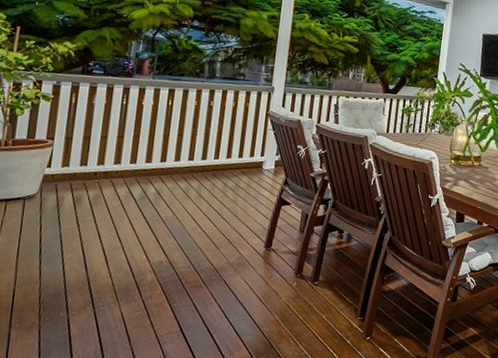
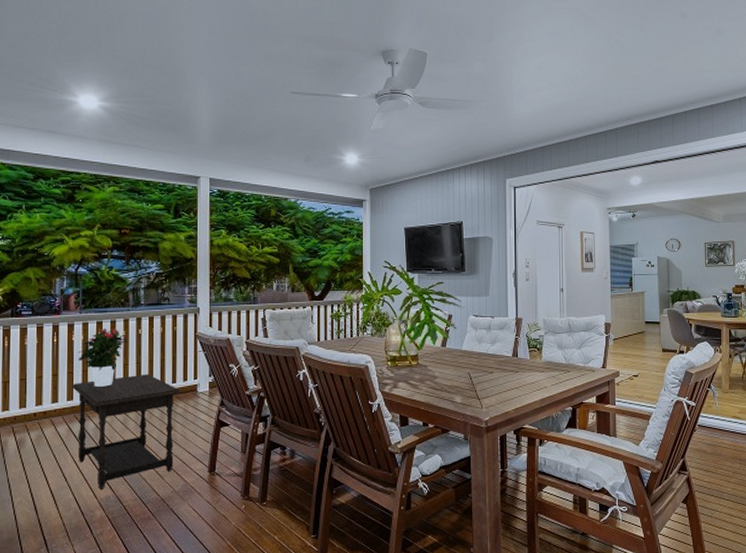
side table: none [135,145,248,254] -> present [72,374,182,490]
potted flower: none [146,96,199,154] -> present [78,329,128,387]

